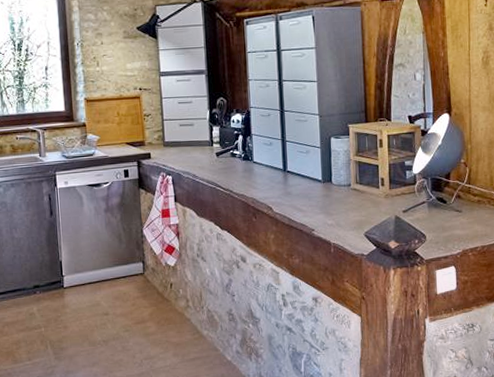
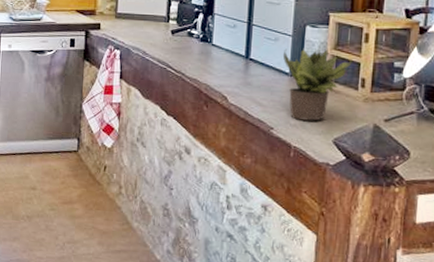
potted plant: none [315,153,372,220] -> present [283,45,352,121]

